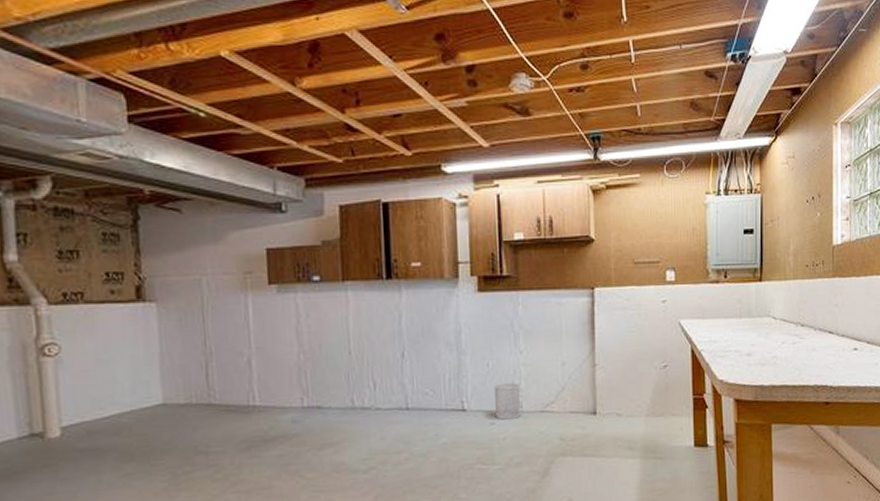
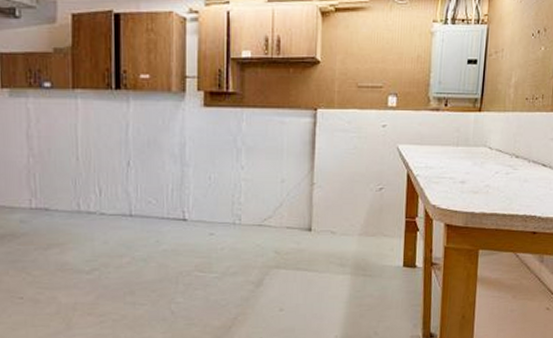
wastebasket: present [494,383,522,420] -> none [214,196,240,231]

